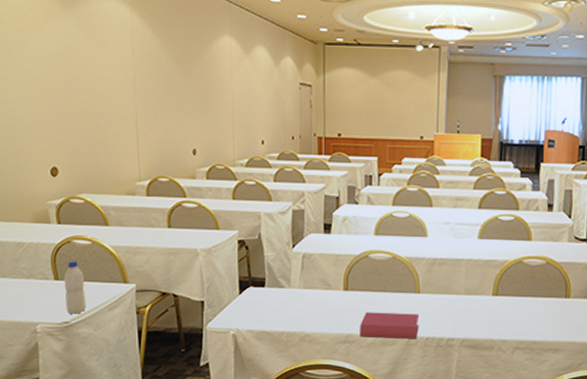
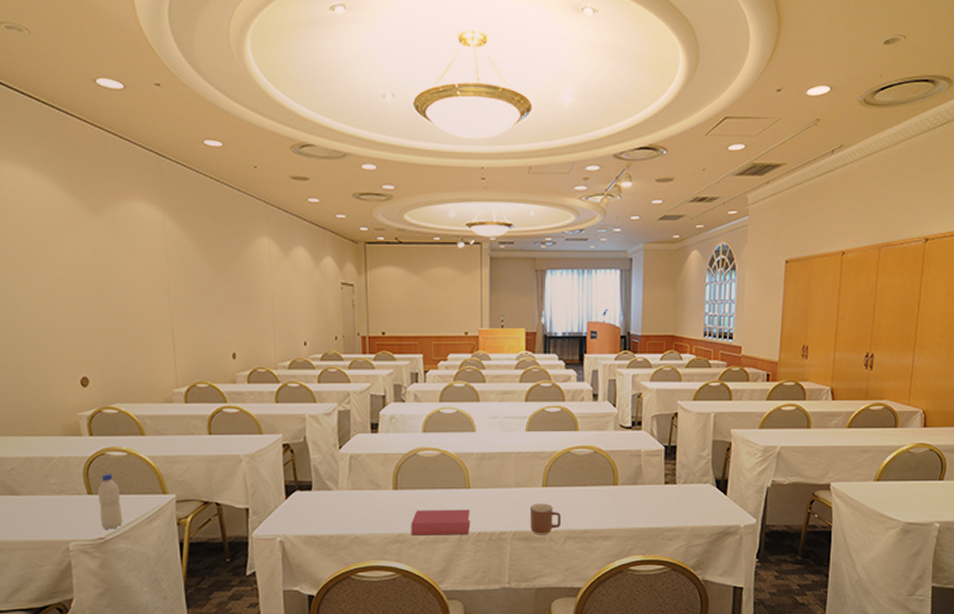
mug: none [478,312,510,344] -> present [529,503,561,535]

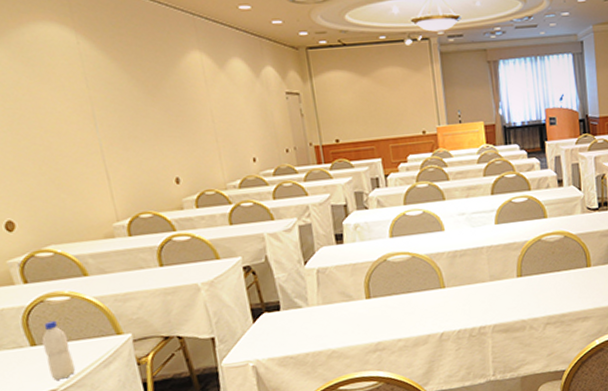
book: present [411,509,471,536] -> none [388,308,449,343]
mug: present [529,503,561,535] -> none [506,293,539,325]

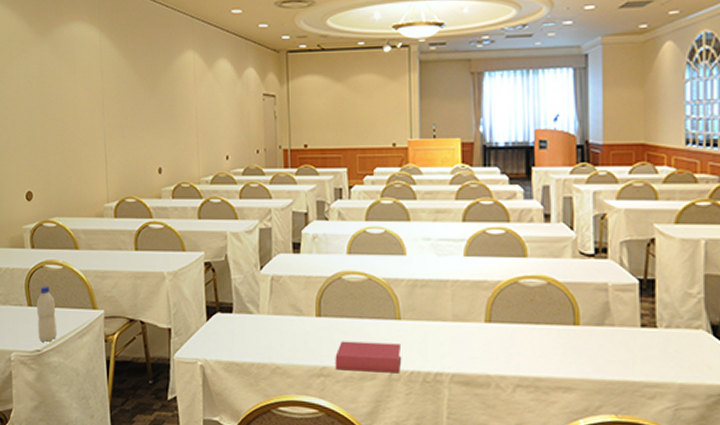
book: none [388,308,449,343] -> present [335,341,402,374]

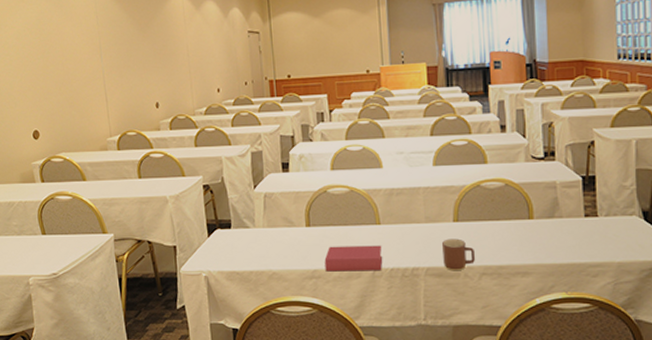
water bottle: present [36,285,57,343] -> none [50,215,72,267]
mug: none [470,341,508,381] -> present [441,238,475,271]

